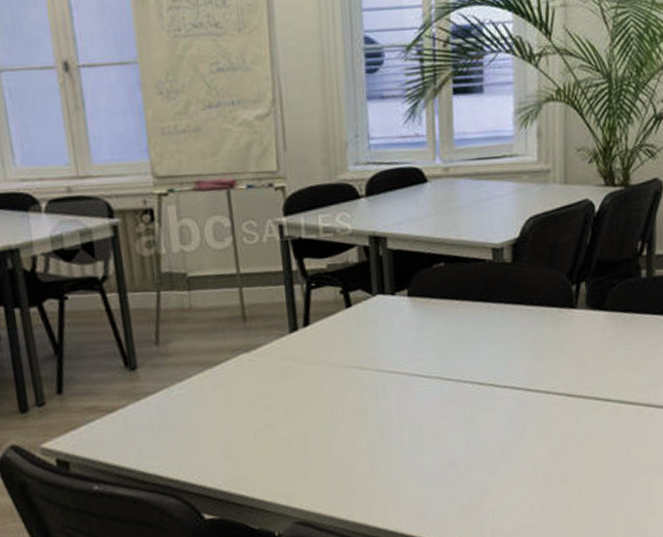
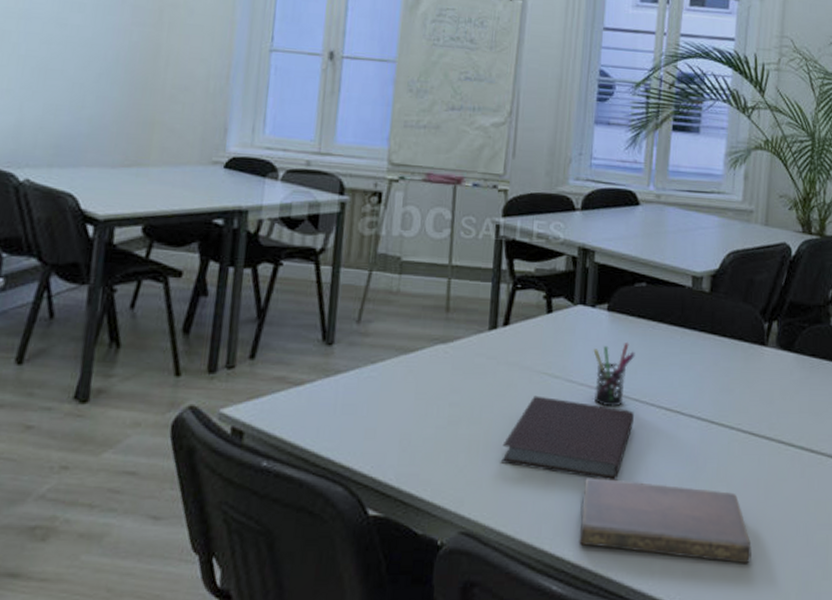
notebook: none [322,388,449,458] -> present [501,395,634,481]
pen holder: none [399,324,442,390] -> present [593,341,636,407]
notebook: none [407,452,577,519] -> present [579,478,752,564]

